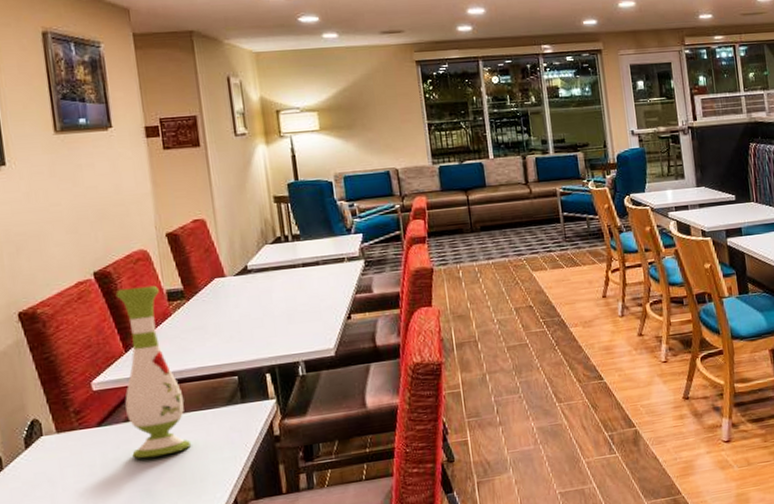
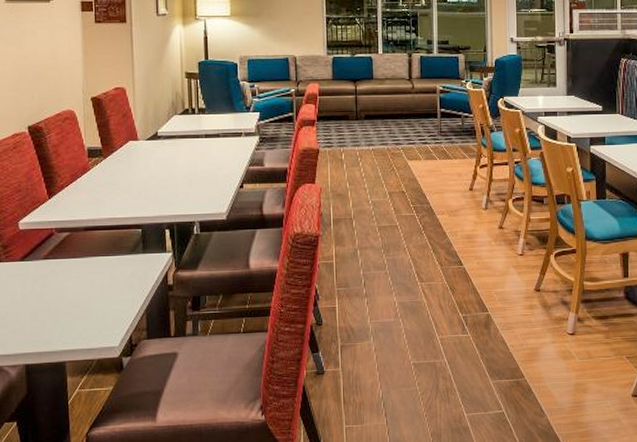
vase: present [115,285,192,459] -> none [45,142,98,293]

